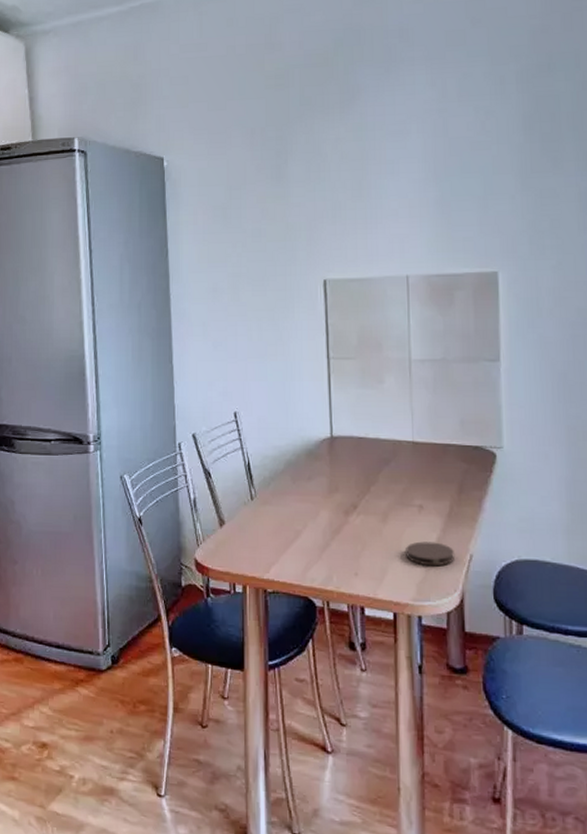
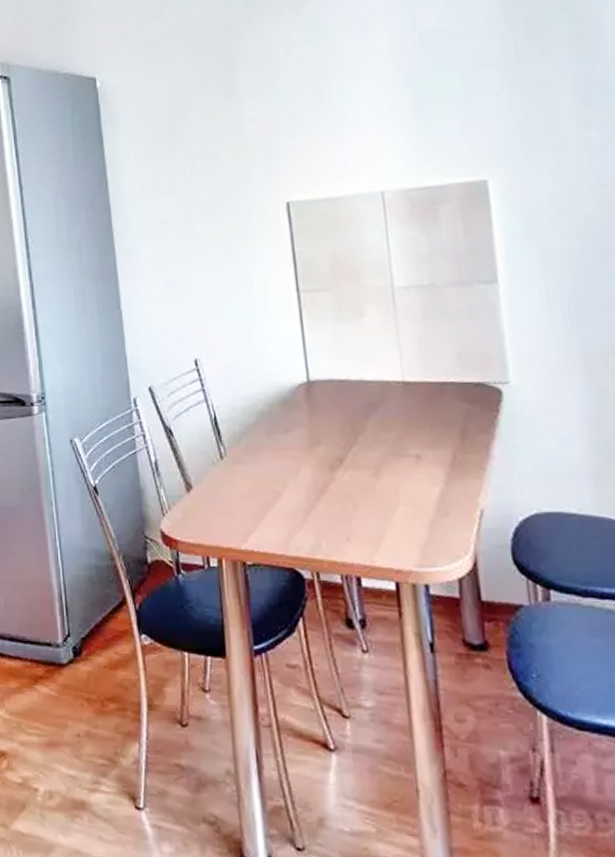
coaster: present [406,541,454,567] -> none [404,497,462,526]

